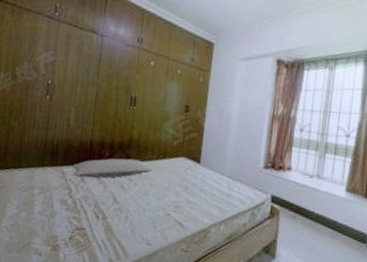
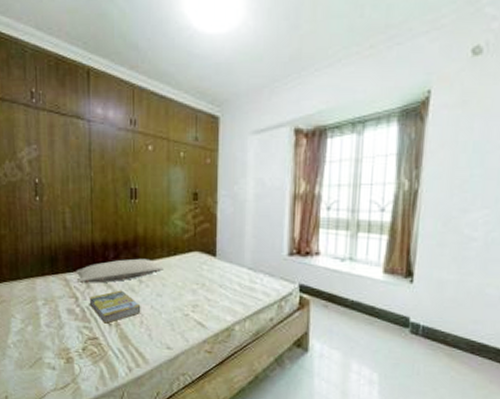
book: none [81,186,128,216] -> present [89,290,141,324]

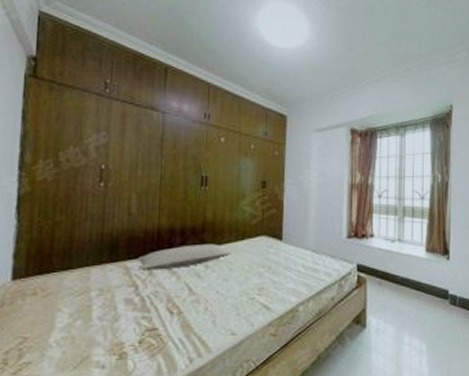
book: present [89,290,141,324] -> none [150,276,206,312]

